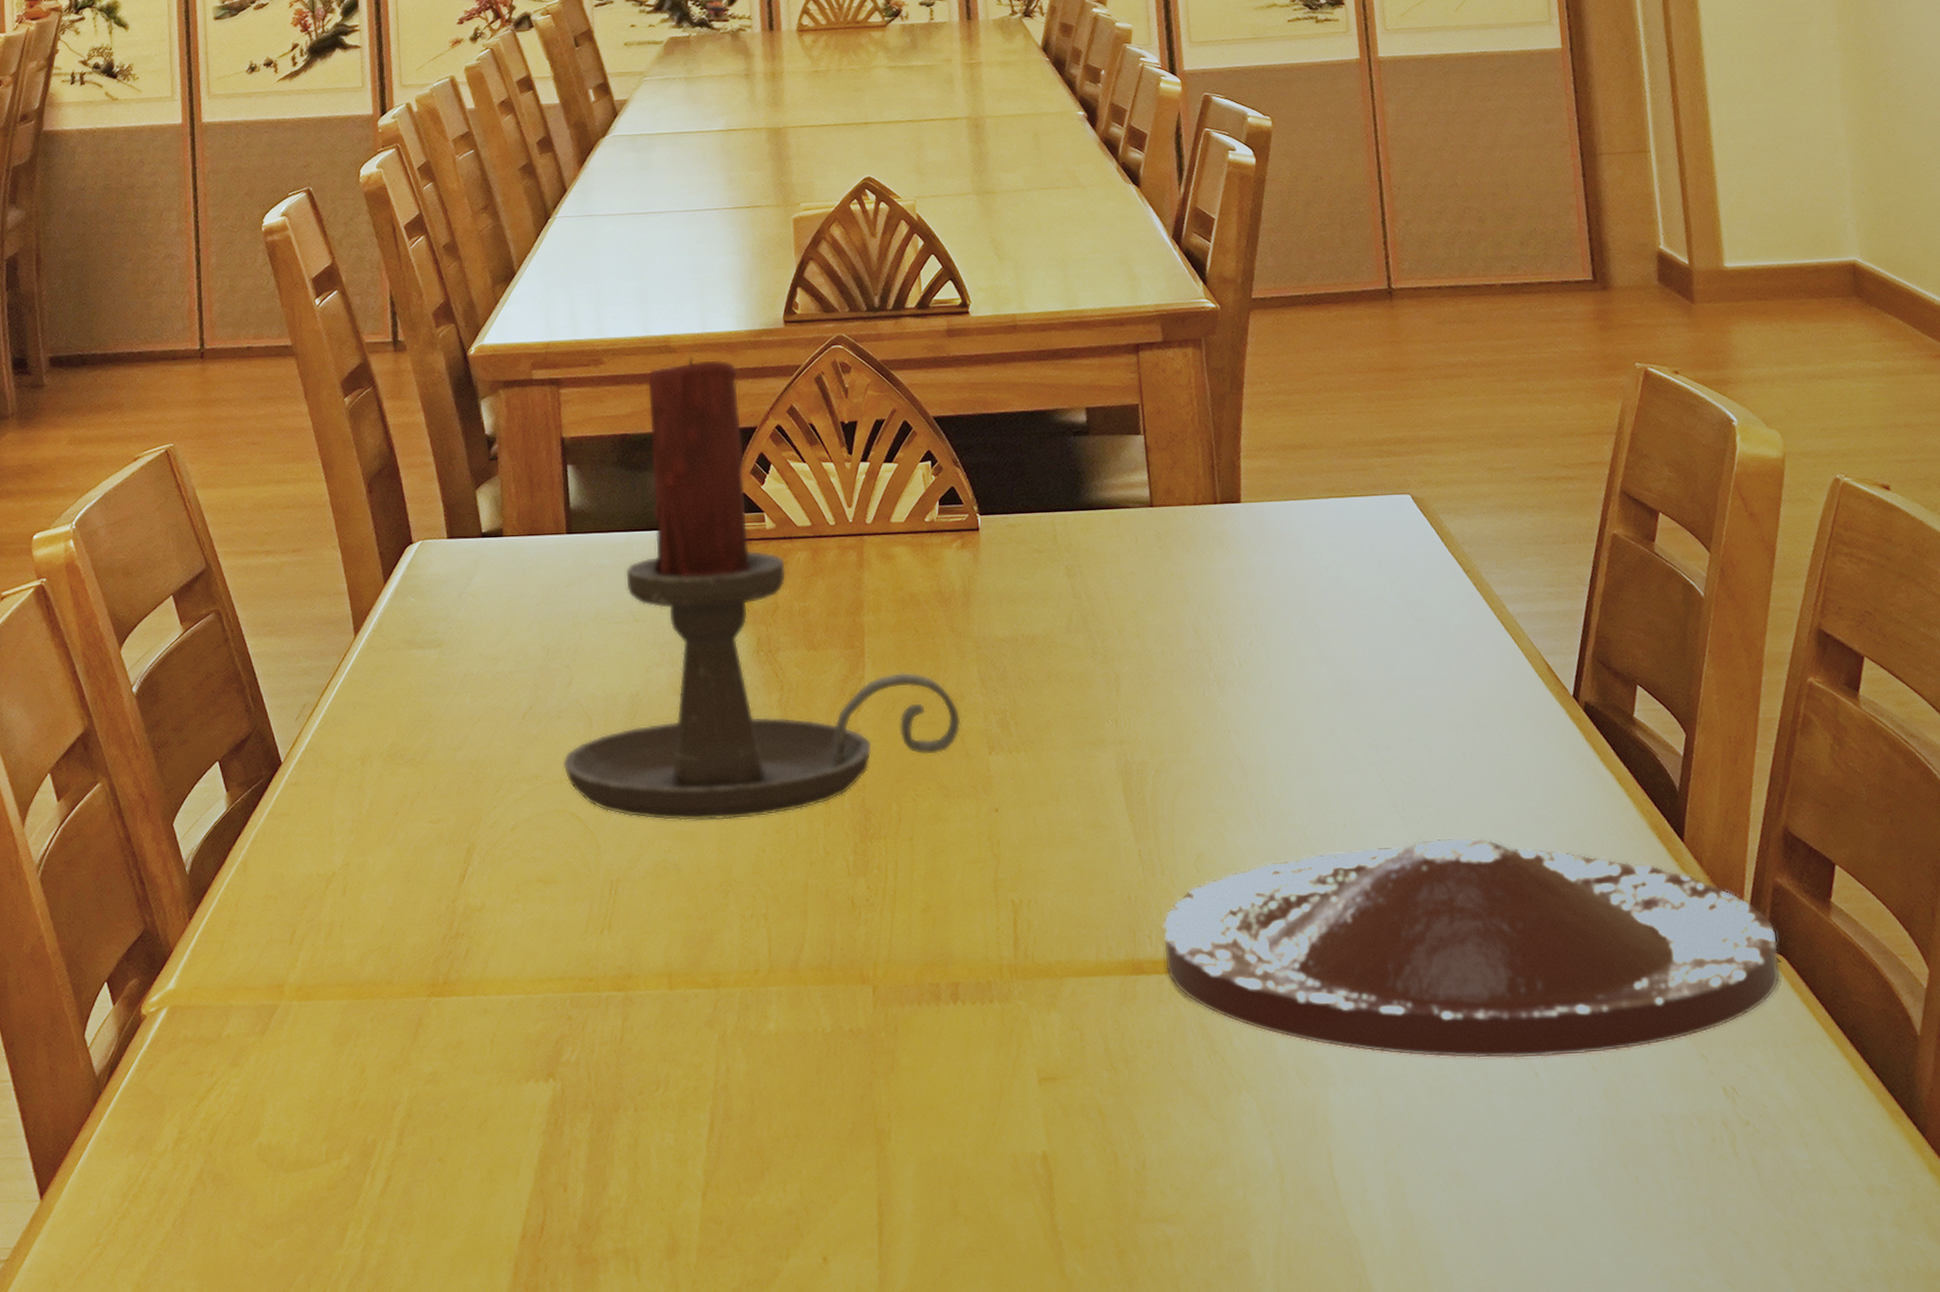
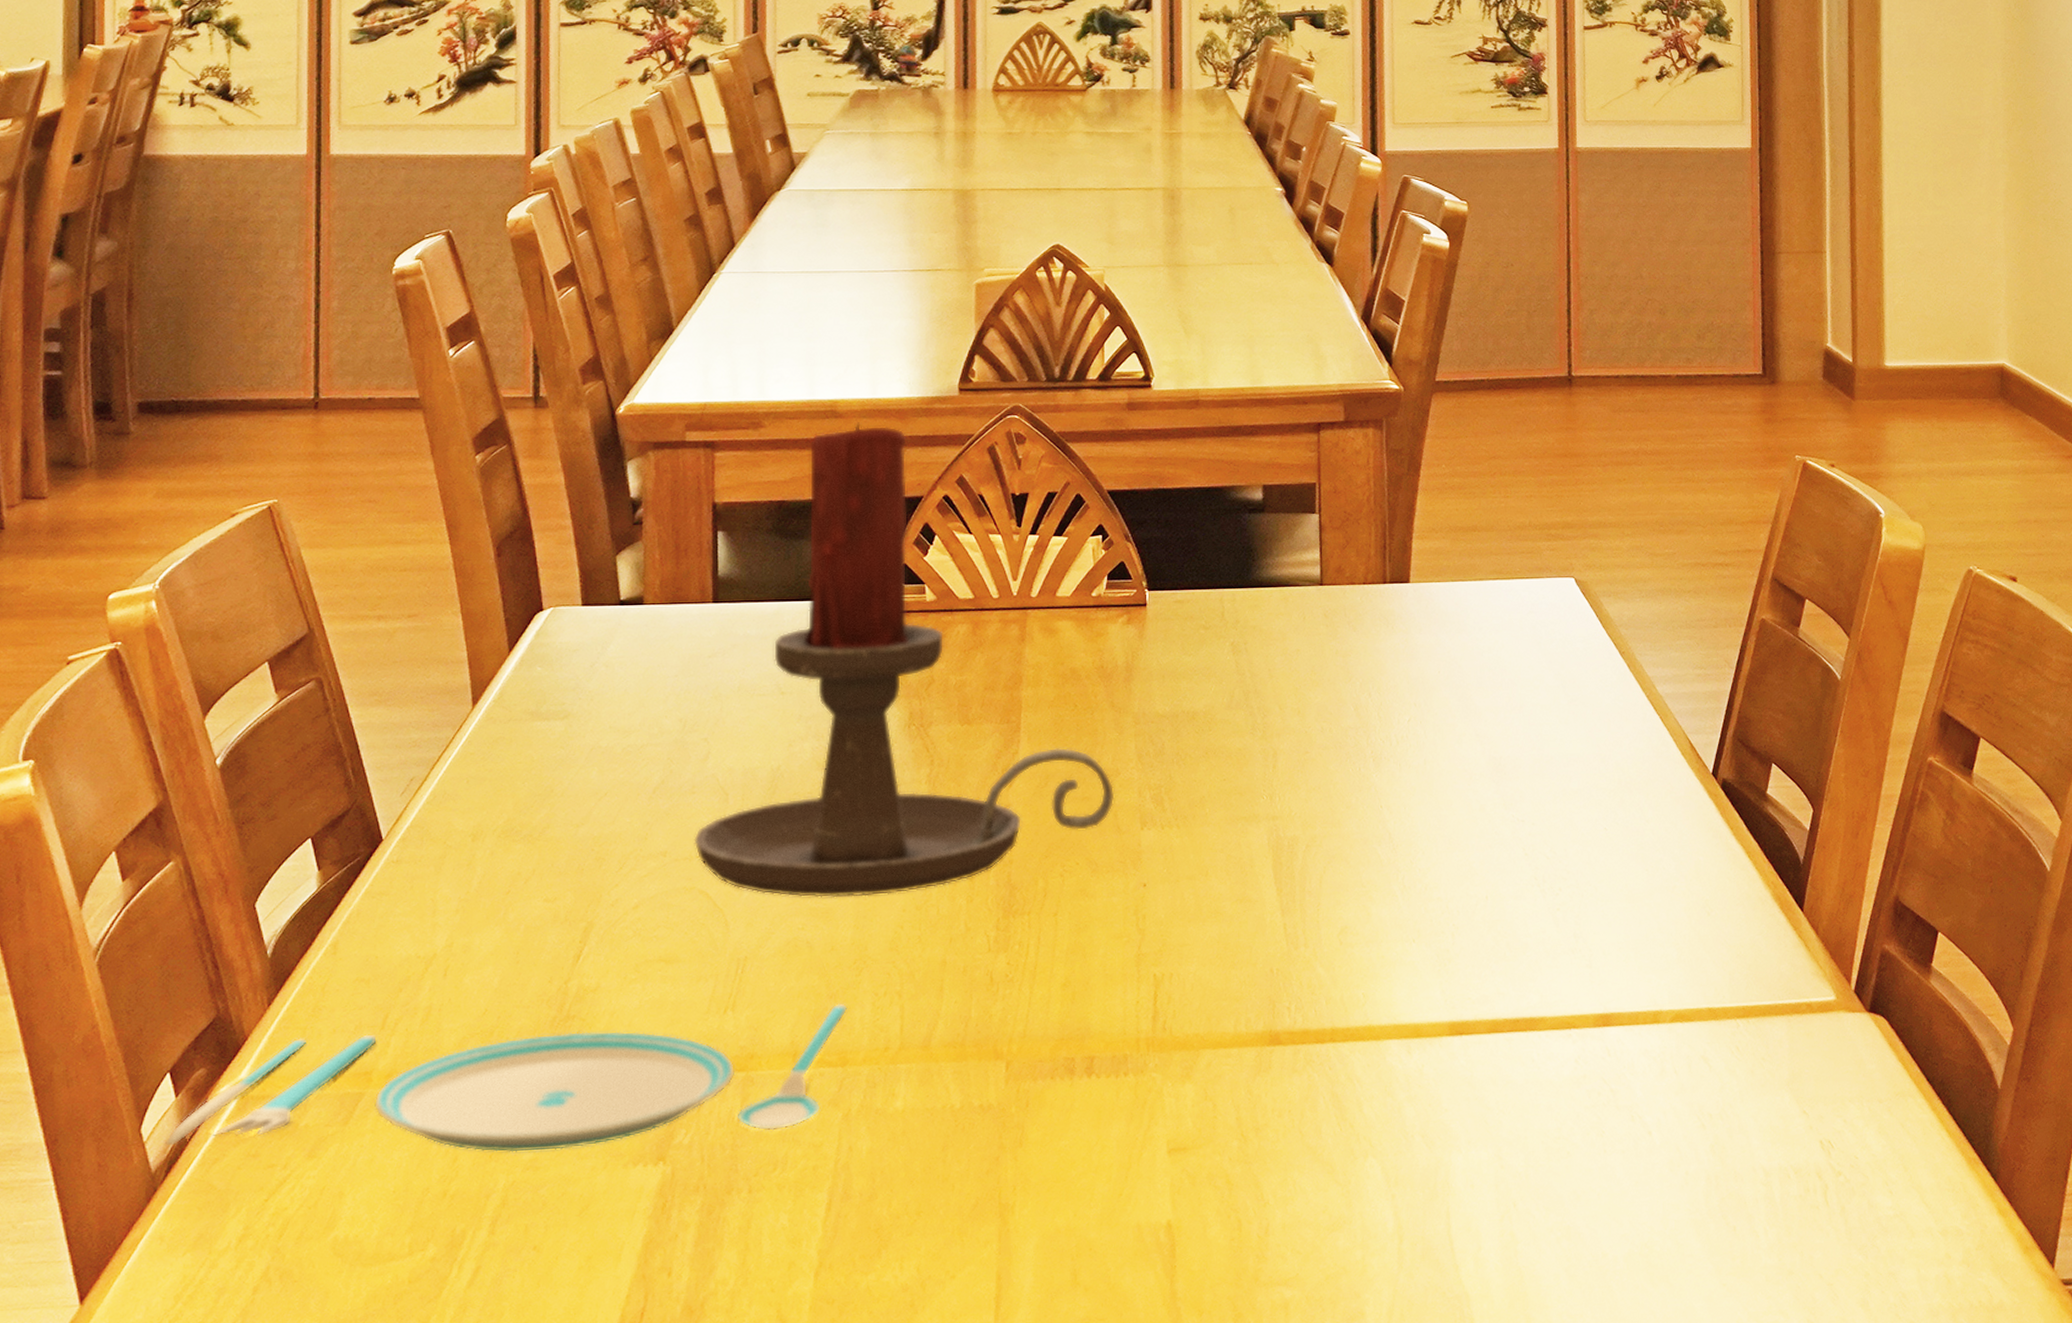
plate: none [106,925,717,1066] -> present [165,1003,848,1153]
plate: present [1162,837,1781,1059] -> none [1302,908,1881,1120]

